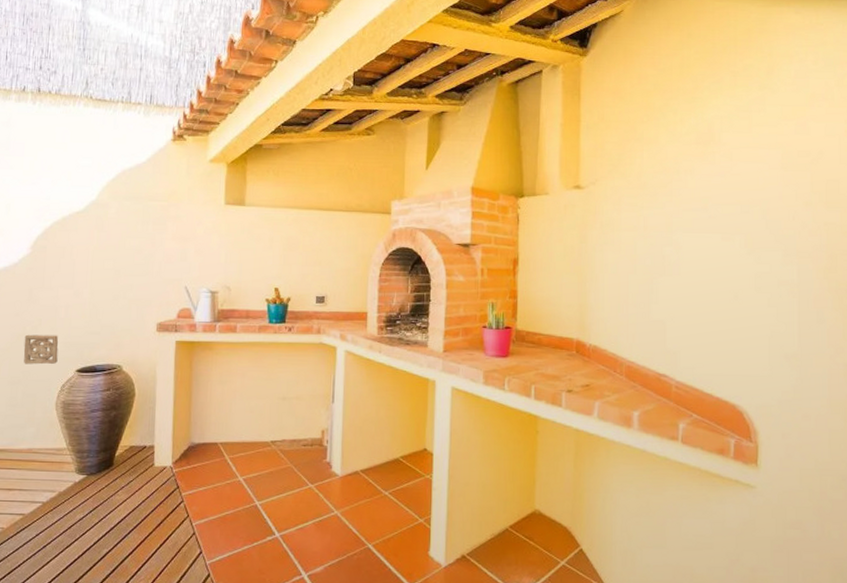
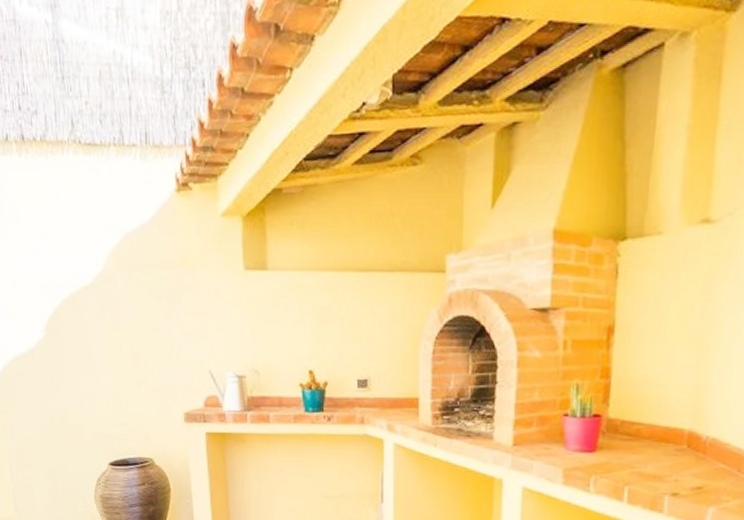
wall ornament: present [23,334,59,365] -> none [54,425,90,457]

